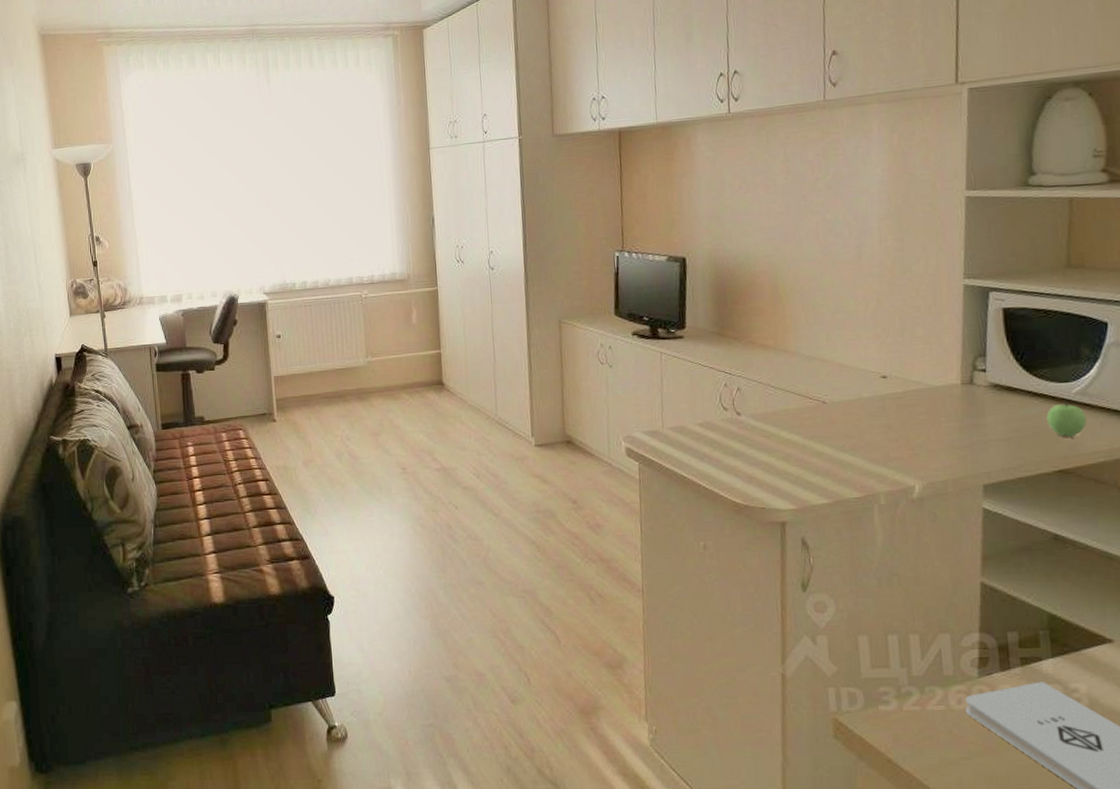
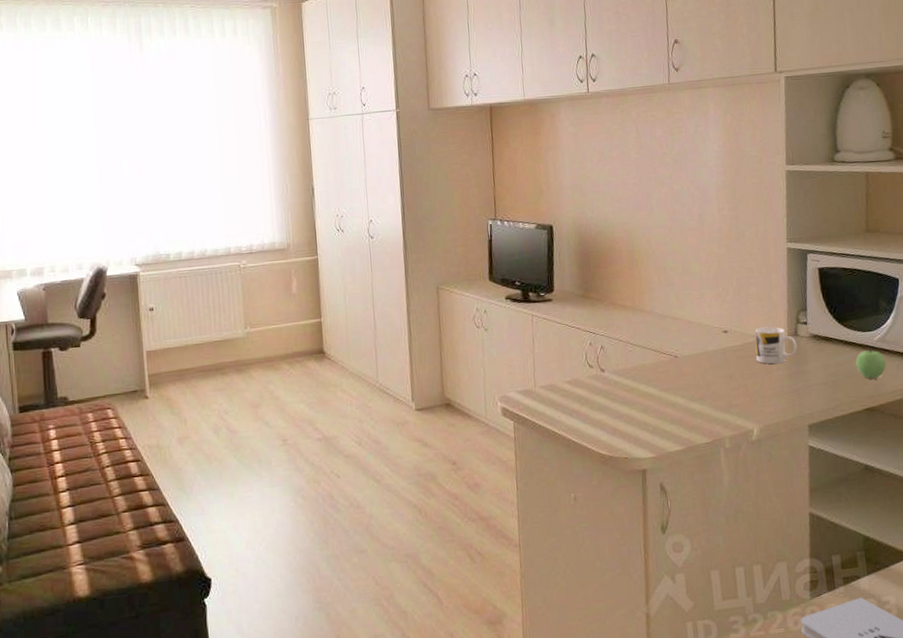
mug: none [920,373,973,416] -> present [755,326,798,365]

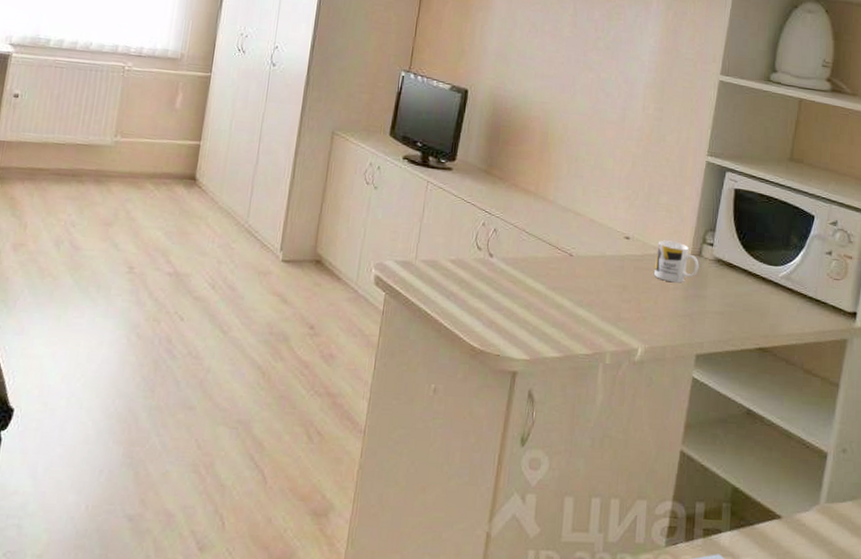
apple: present [855,349,887,379] -> none [756,285,787,318]

